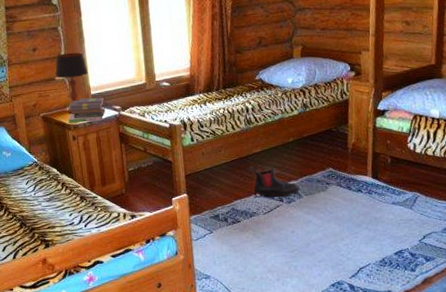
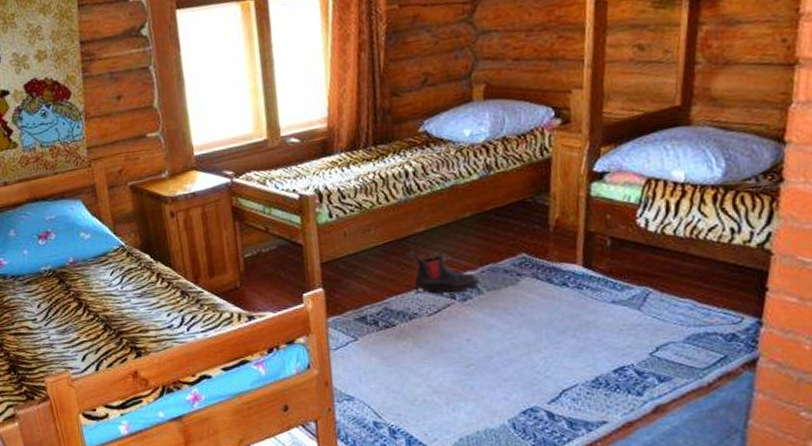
table lamp: present [55,52,88,114] -> none [146,100,190,183]
books: present [68,97,106,124] -> none [164,159,214,196]

